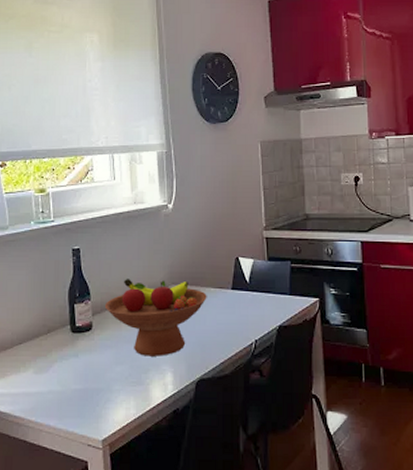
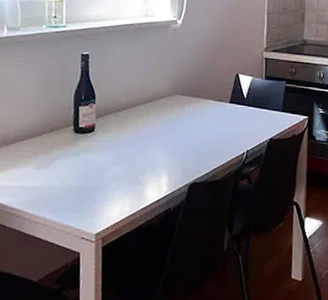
fruit bowl: present [104,279,207,356] -> none [108,86,207,160]

